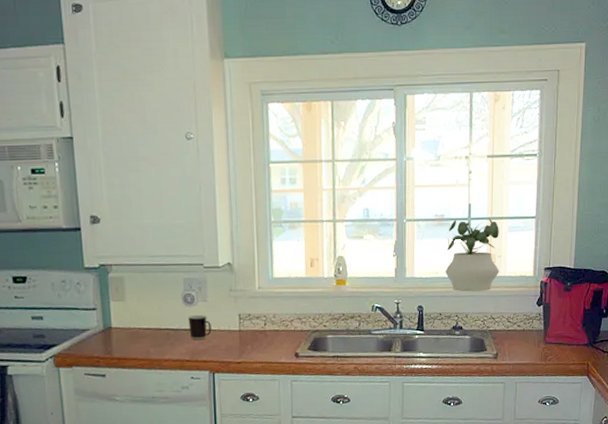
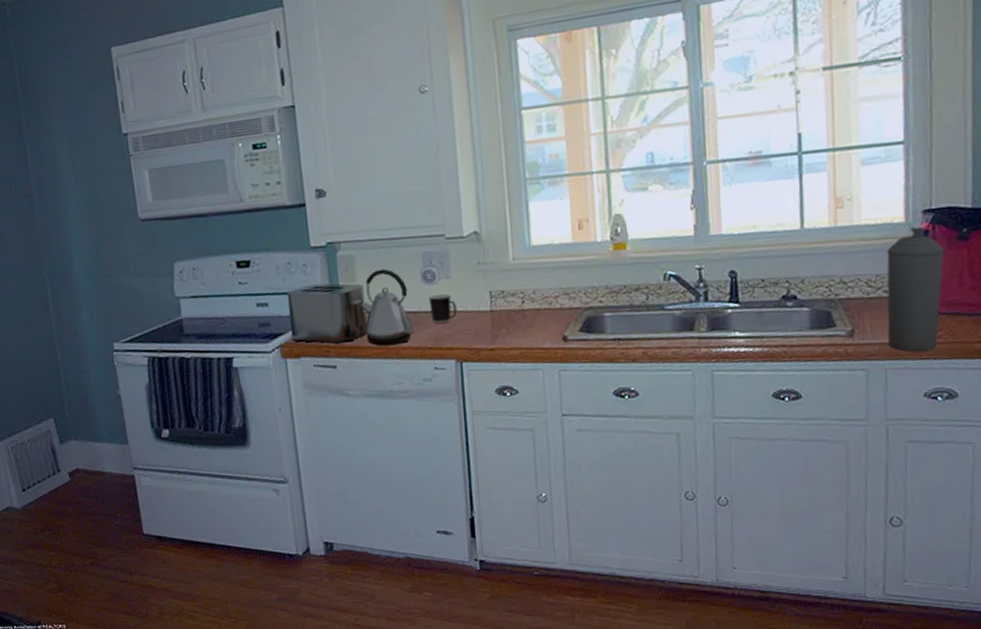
toaster: none [61,301,134,356] -> present [286,283,367,345]
kettle: none [129,290,175,358] -> present [361,268,415,347]
potted plant: present [445,217,499,292] -> none [767,148,850,250]
canister: none [519,280,556,371] -> present [886,226,944,353]

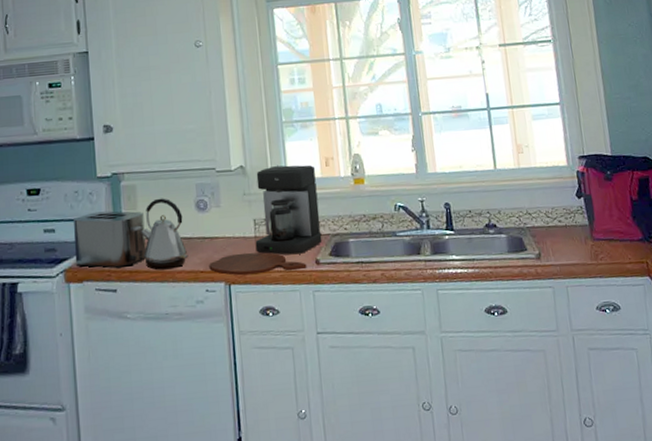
mug: present [429,294,457,324] -> none [201,222,226,249]
cutting board: none [437,328,552,353] -> present [209,252,307,276]
coffee maker: none [491,228,572,331] -> present [255,165,323,255]
canister: present [886,226,944,353] -> none [557,169,601,273]

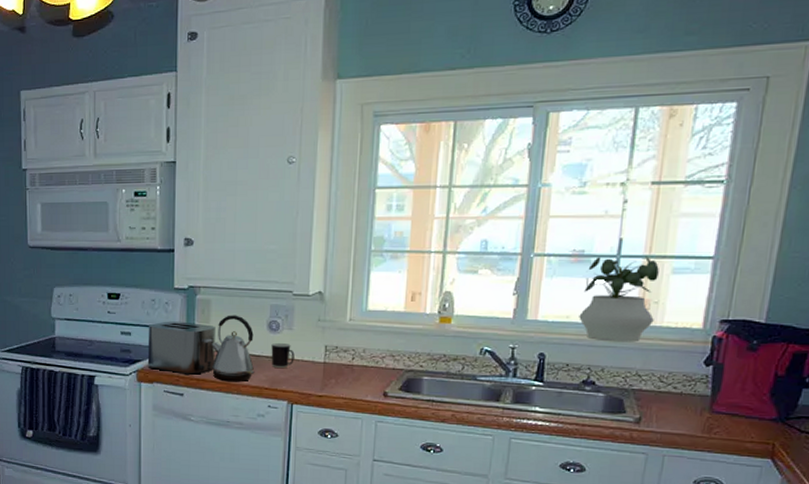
mug: none [201,222,226,249] -> present [271,343,295,369]
cutting board: present [209,252,307,276] -> none [274,376,374,400]
coffee maker: present [255,165,323,255] -> none [323,296,400,385]
potted plant: none [467,106,529,186] -> present [579,255,659,342]

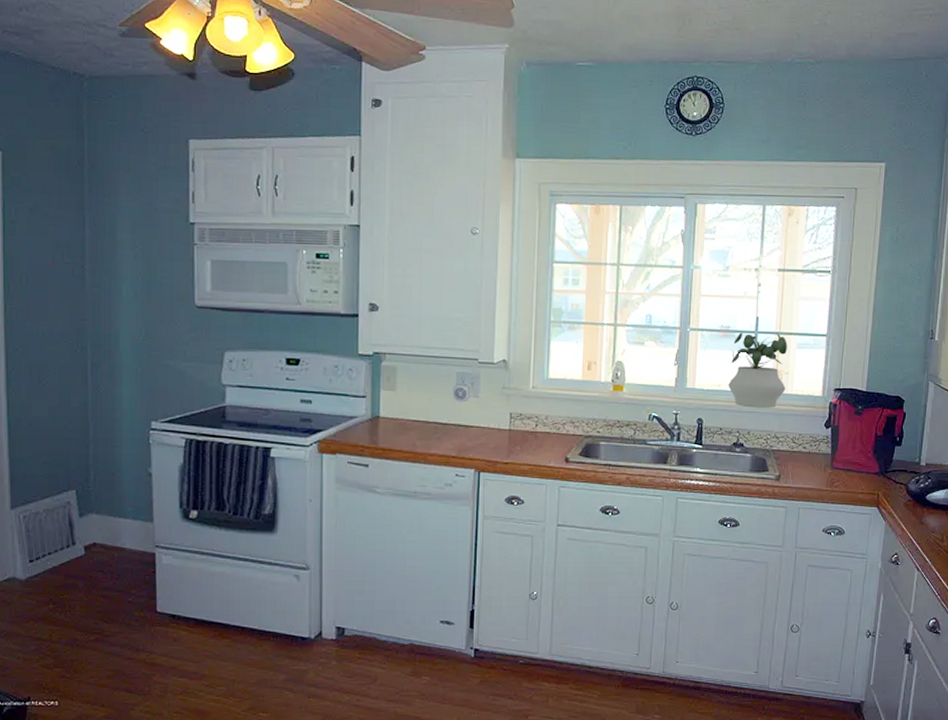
toaster: present [147,321,216,376] -> none [330,388,402,445]
kettle: present [211,315,255,383] -> none [397,382,442,451]
mug: present [271,343,295,369] -> none [458,411,481,437]

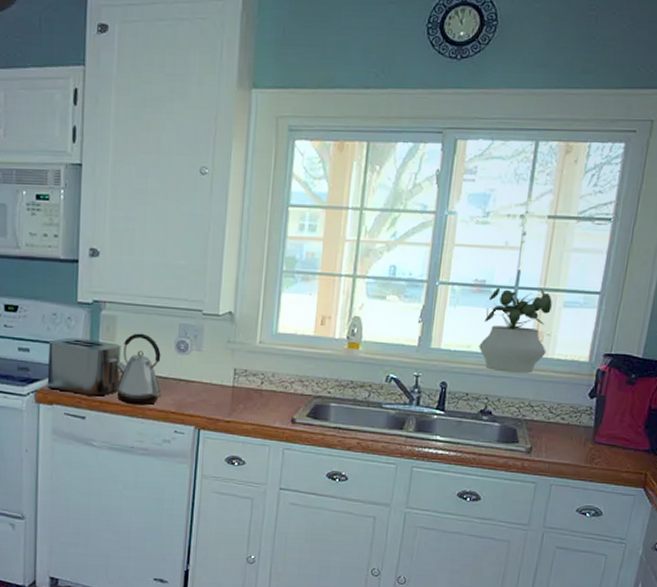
toaster: none [330,388,402,445] -> present [47,337,121,397]
kettle: none [397,382,442,451] -> present [116,333,162,406]

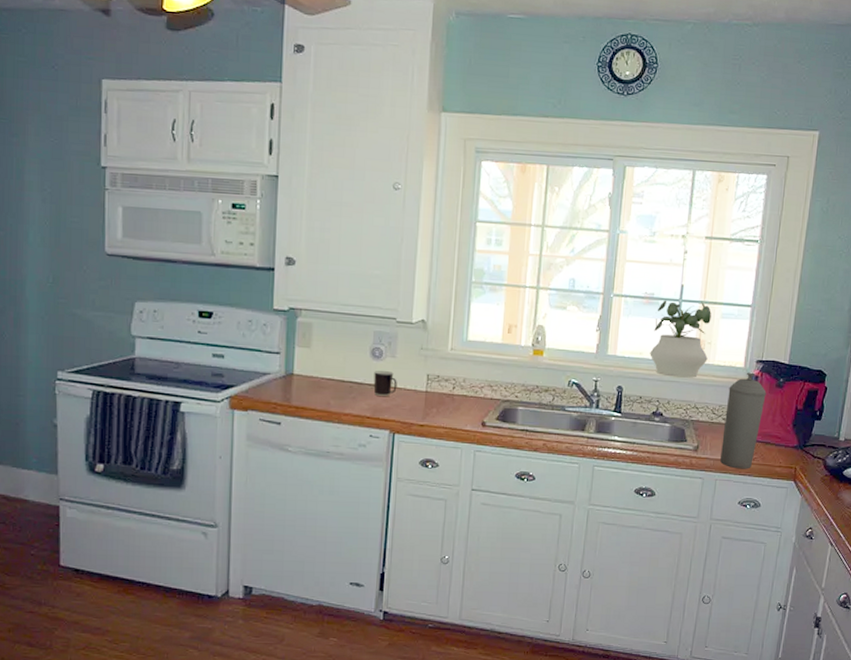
toaster: present [47,337,121,397] -> none [242,344,317,403]
kettle: present [116,333,162,406] -> none [312,340,357,411]
mug: none [178,365,203,392] -> present [373,371,397,397]
canister: none [557,367,615,474] -> present [720,372,766,470]

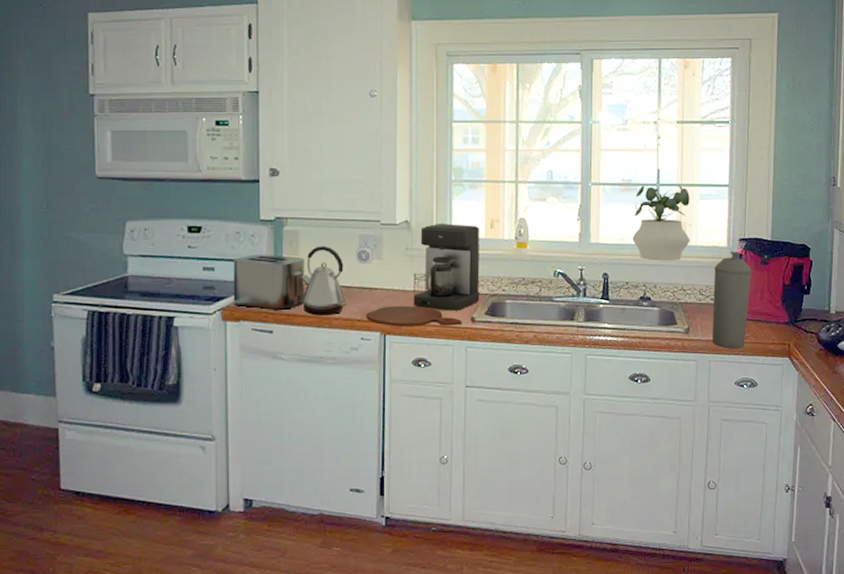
toaster: none [242,344,317,403] -> present [233,254,305,311]
kettle: none [312,340,357,411] -> present [301,246,346,316]
mug: present [373,371,397,397] -> none [362,273,385,299]
cutting board: none [376,405,473,430] -> present [366,305,462,327]
coffee maker: none [425,325,497,414] -> present [413,224,480,311]

